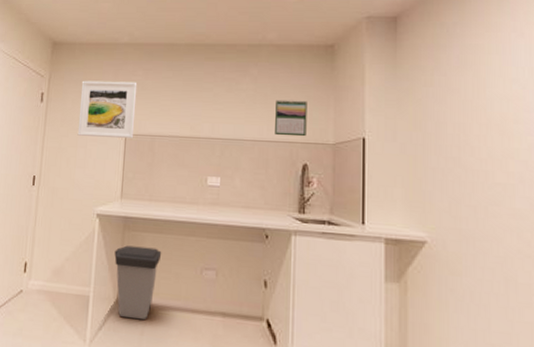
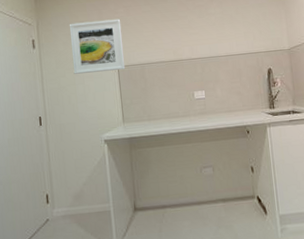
trash can: present [114,245,162,320] -> none [125,159,166,222]
calendar: present [275,100,307,137] -> none [240,16,267,49]

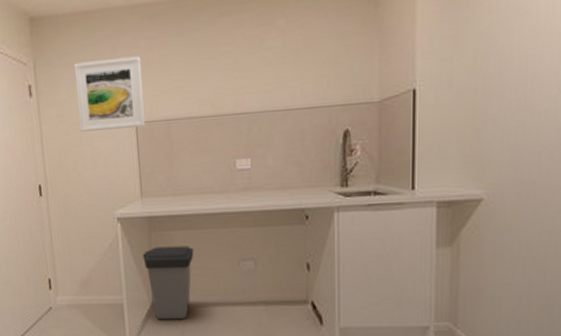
trash can: none [125,159,166,222] -> present [143,245,194,320]

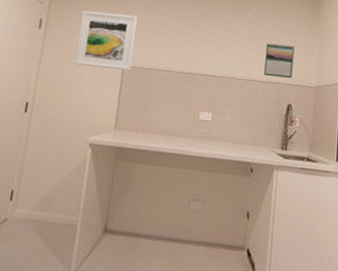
trash can: present [143,245,194,320] -> none [104,175,152,250]
calendar: none [309,51,347,100] -> present [264,43,295,79]

